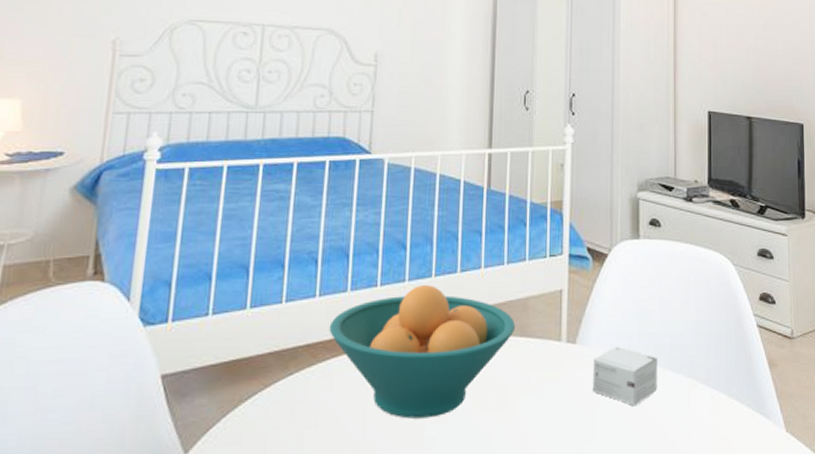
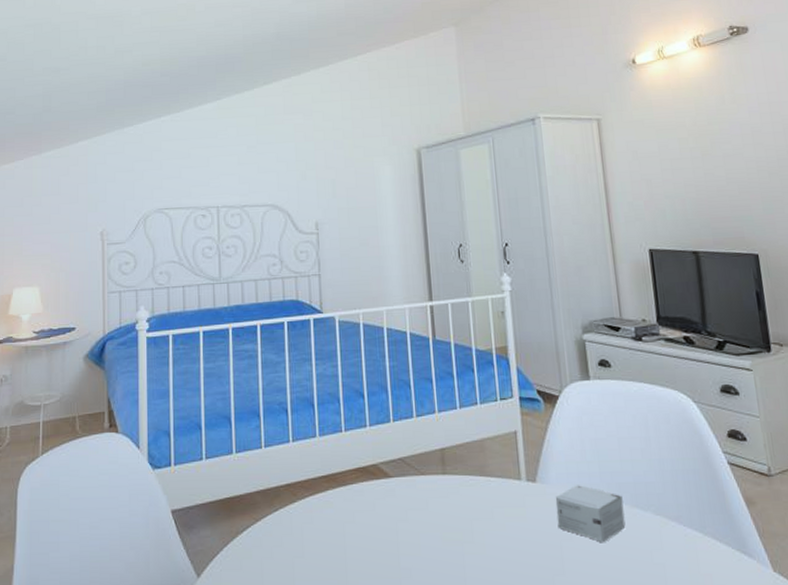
fruit bowl: present [329,285,516,419] -> none [304,430,475,551]

